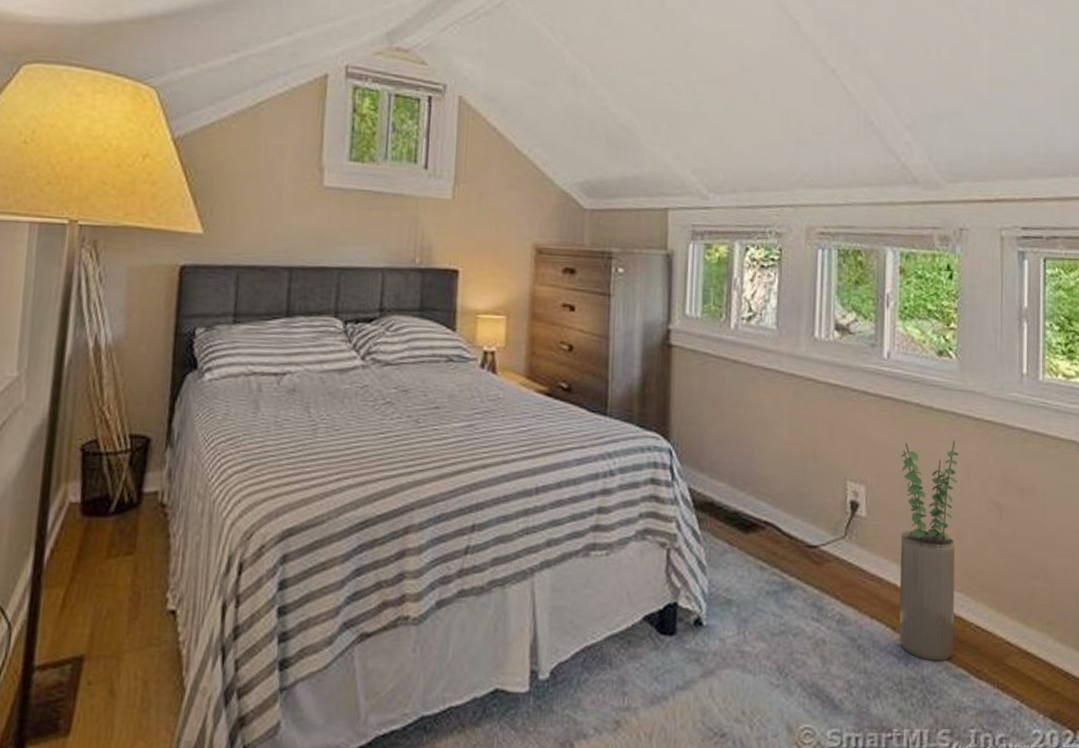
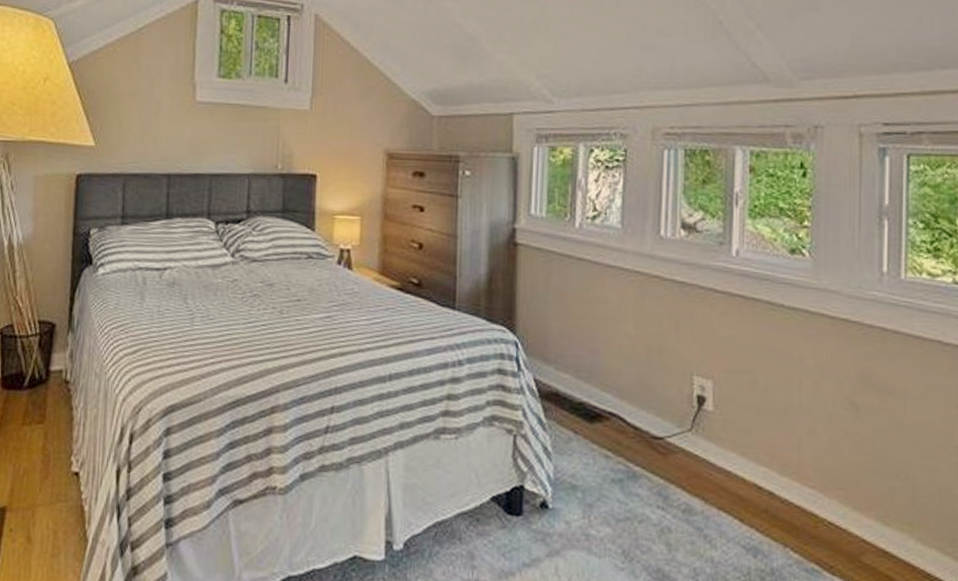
vase: present [899,440,958,661] -> none [747,338,812,555]

